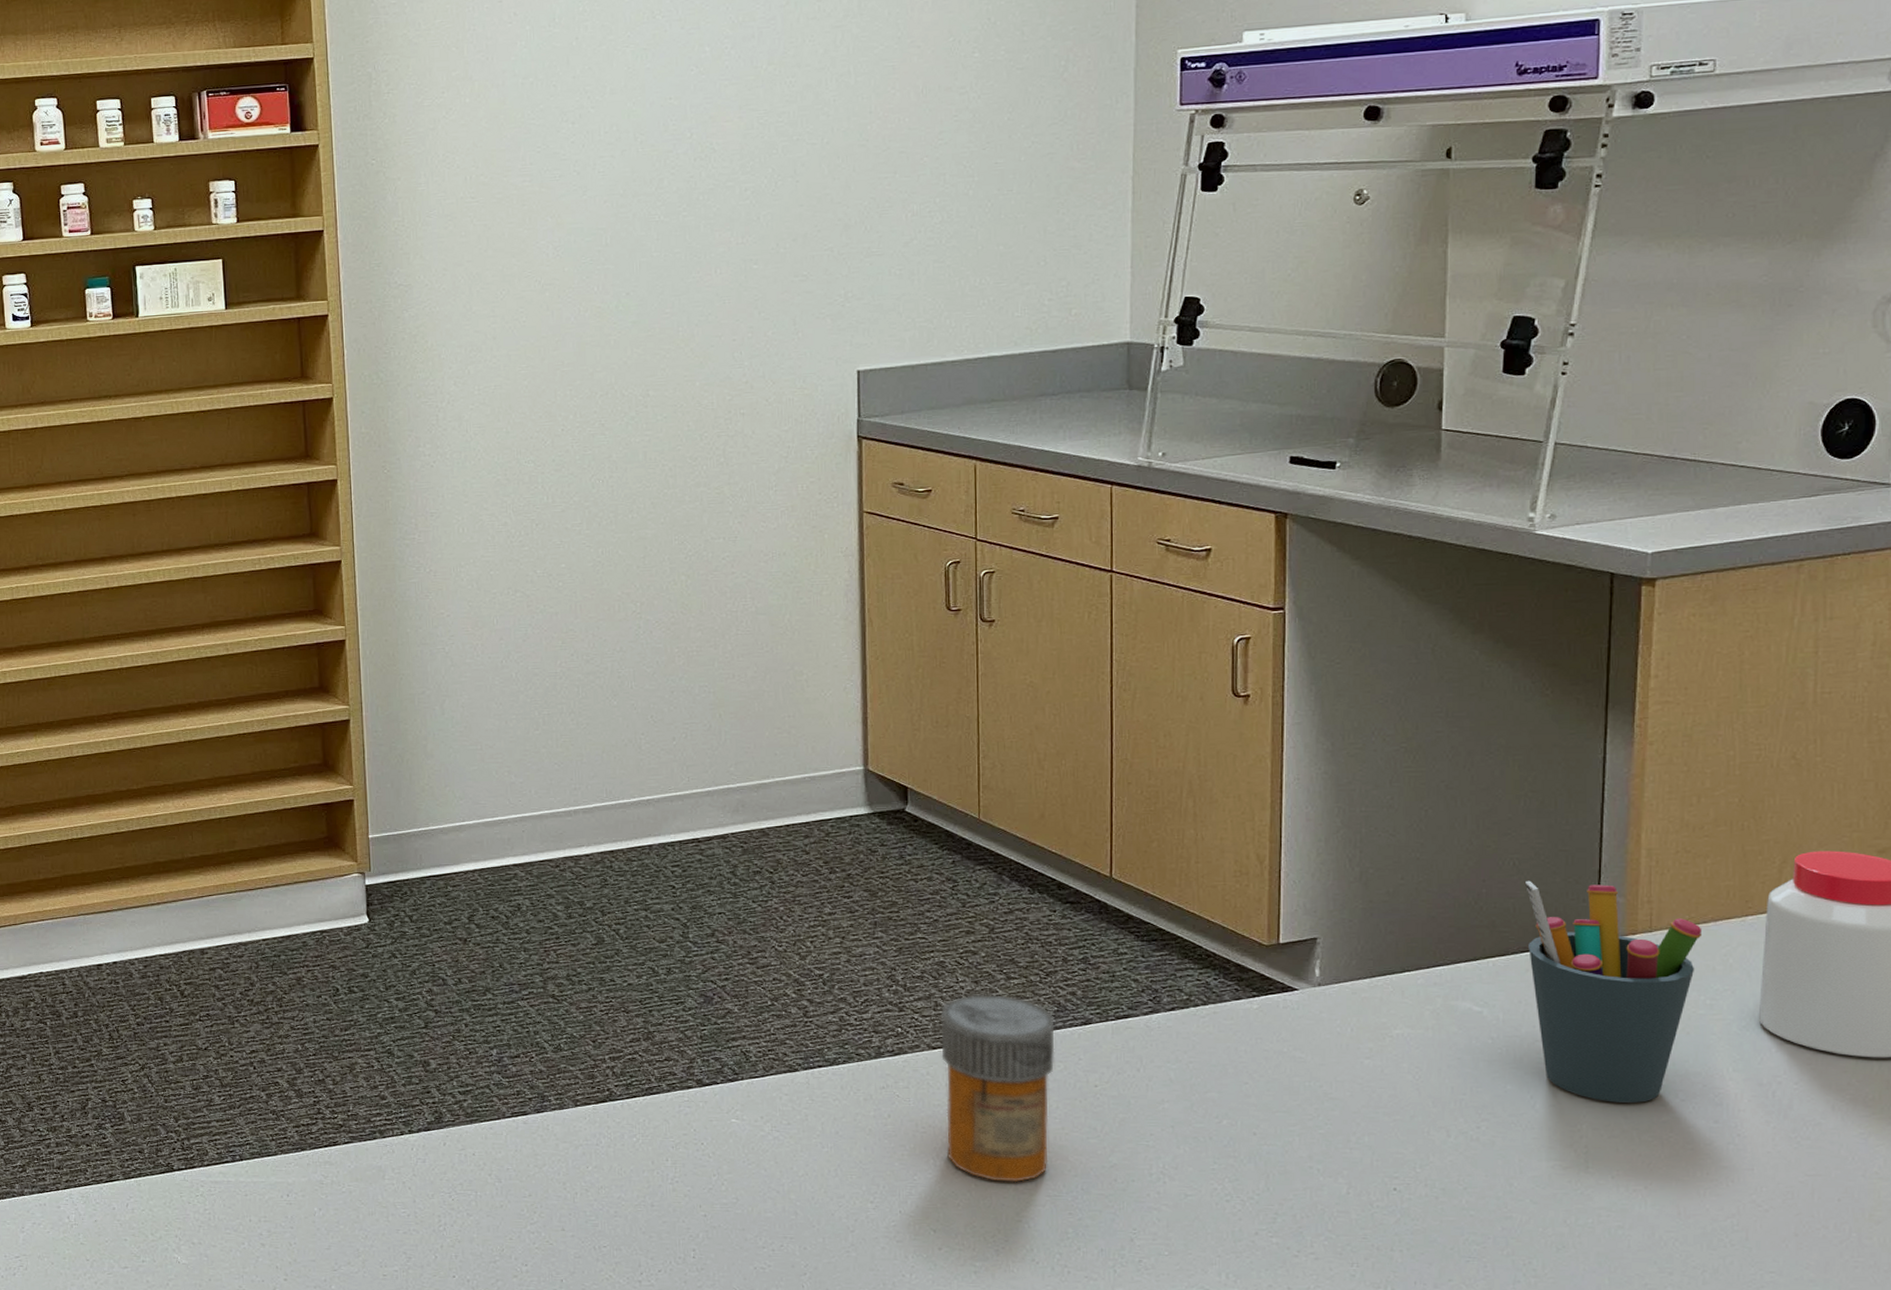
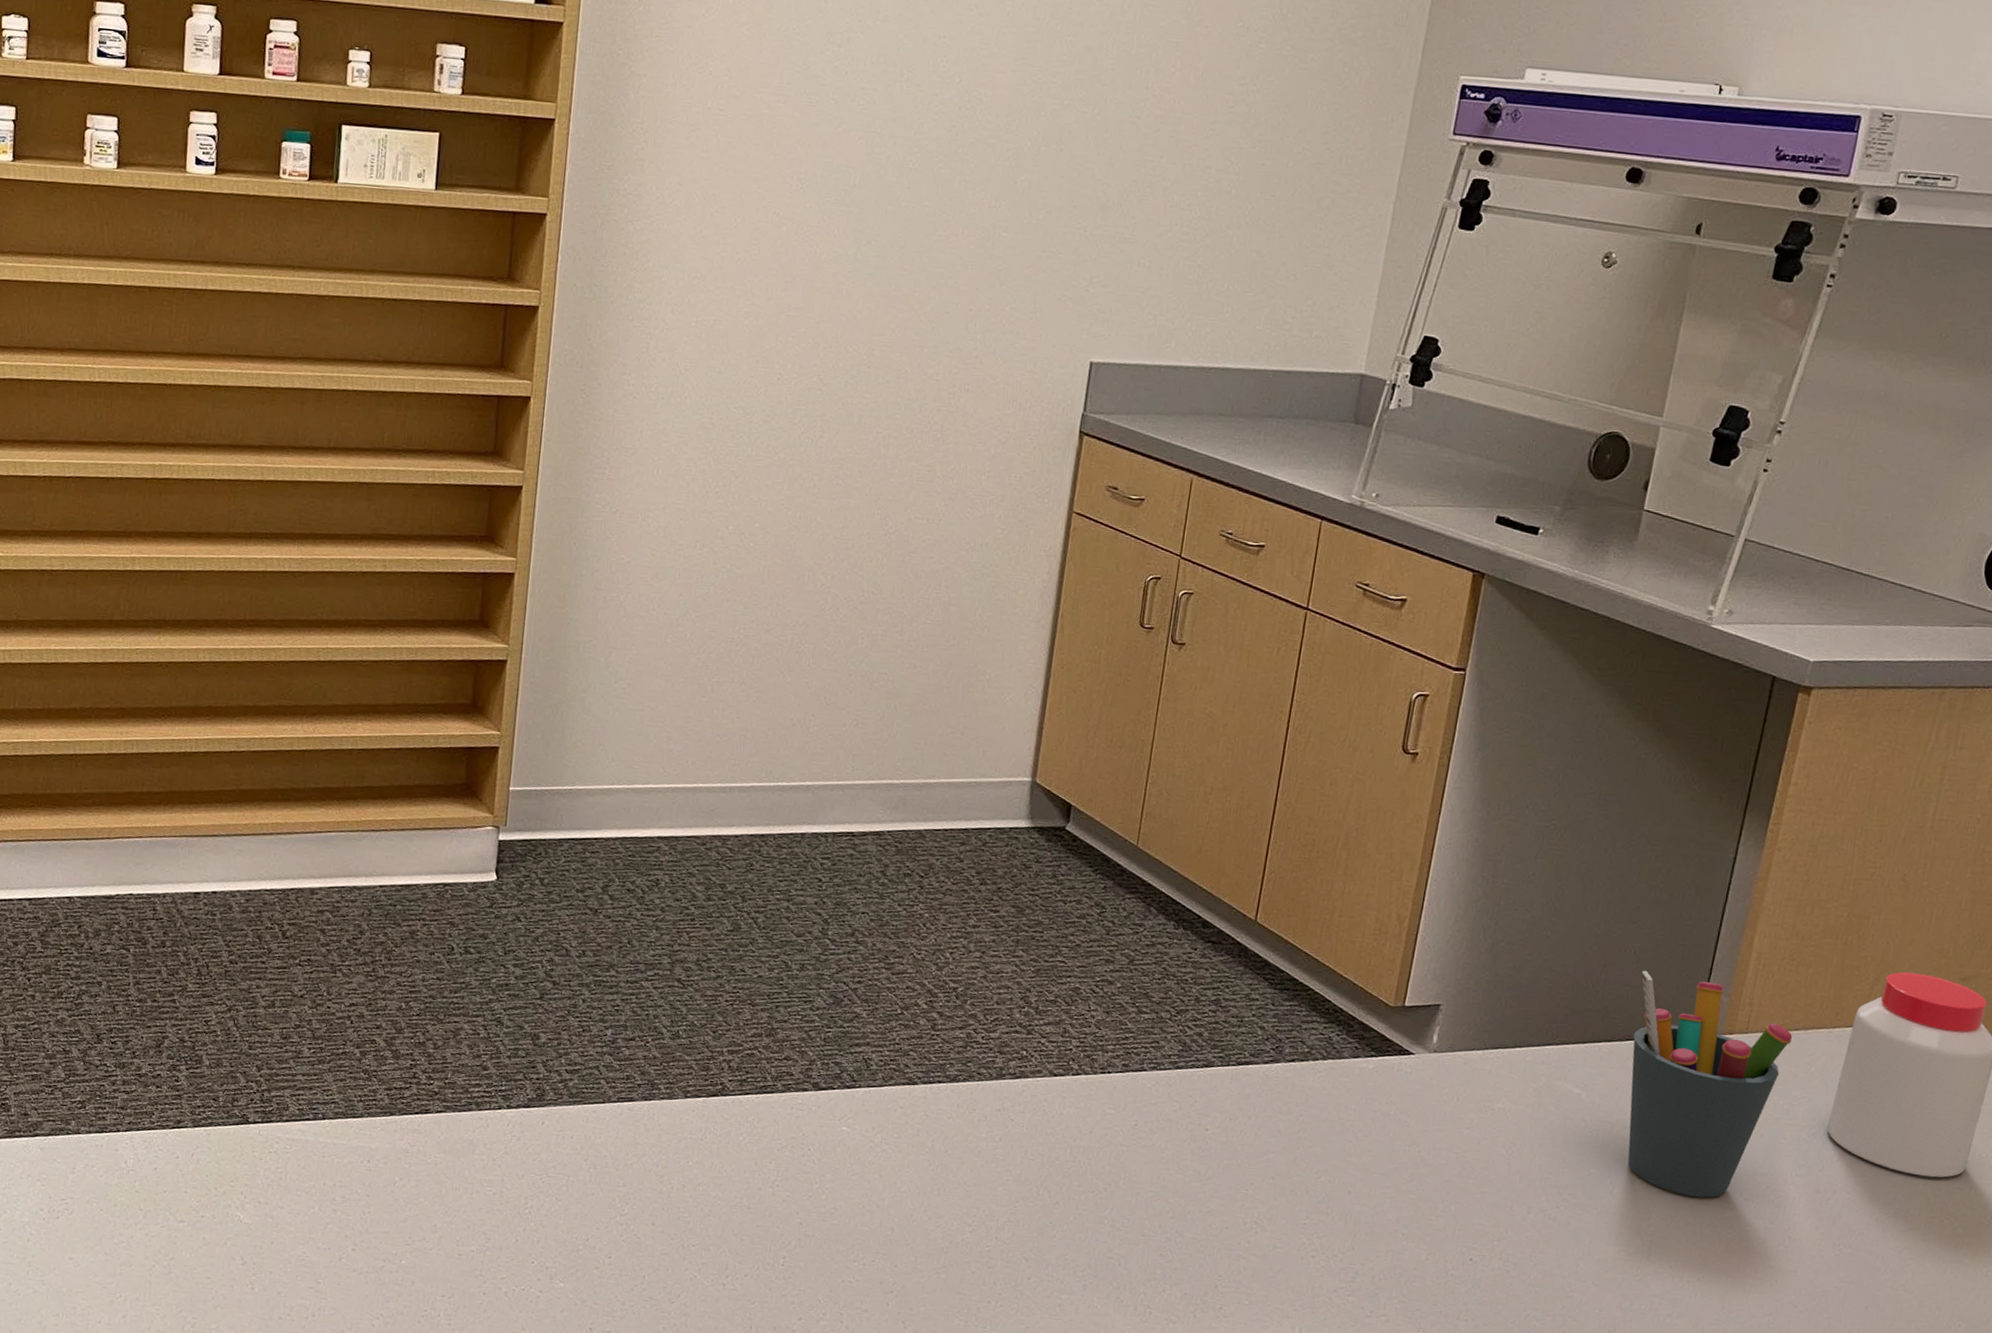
medicine: present [940,994,1055,1183] -> none [1051,1024,1178,1219]

